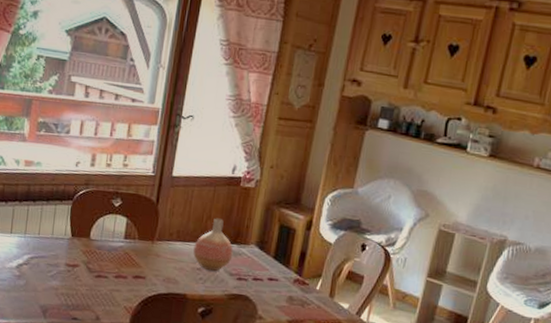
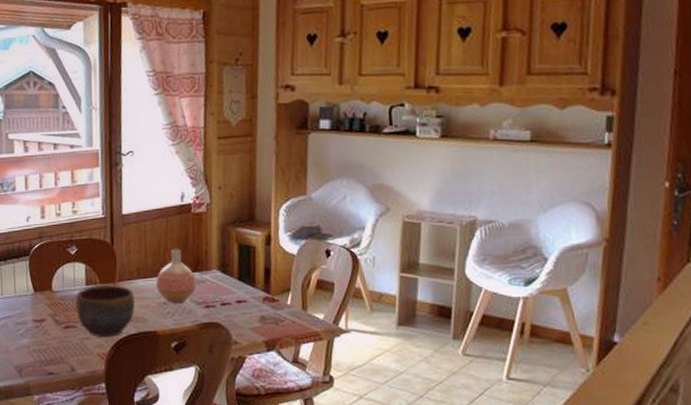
bowl: none [110,240,171,293] -> present [75,284,135,337]

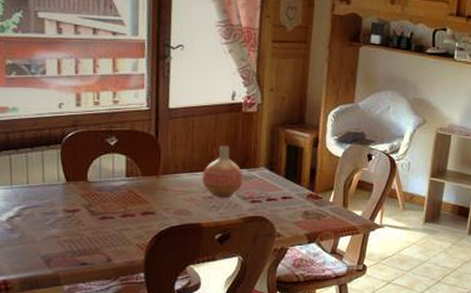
bowl: present [75,284,135,337] -> none [113,176,180,228]

